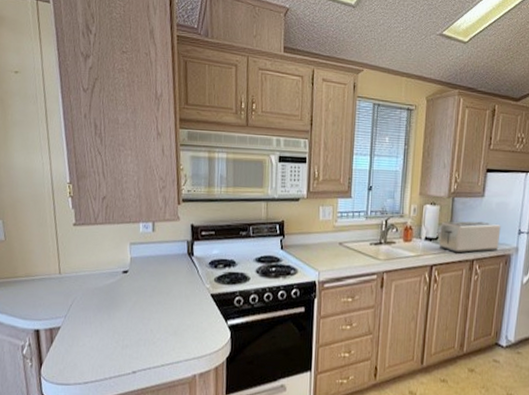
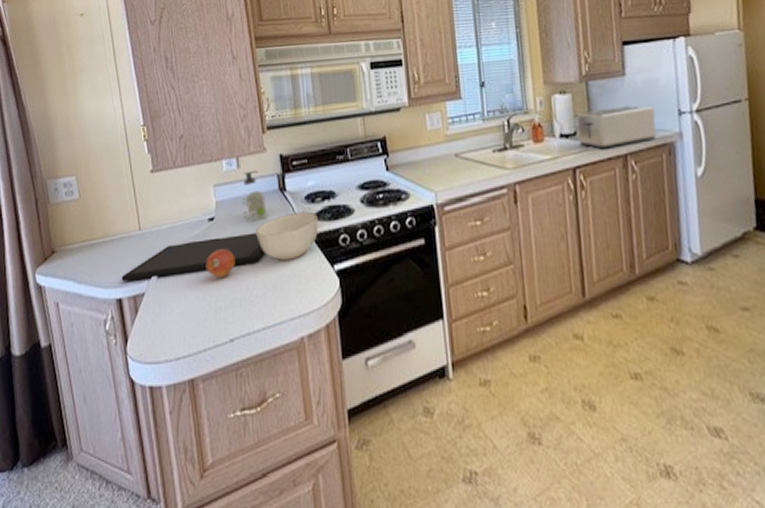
cutting board: none [39,287,170,316] -> present [121,232,265,281]
fruit: none [117,297,144,322] -> present [206,248,235,279]
soap dispenser: none [154,235,176,279] -> present [242,170,268,222]
bowl: none [163,274,218,313] -> present [256,211,318,260]

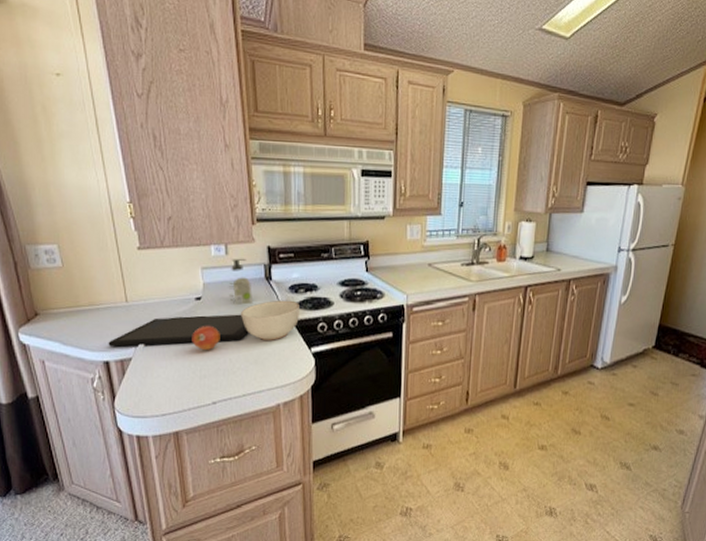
toaster: present [577,105,657,149] -> none [534,238,600,273]

